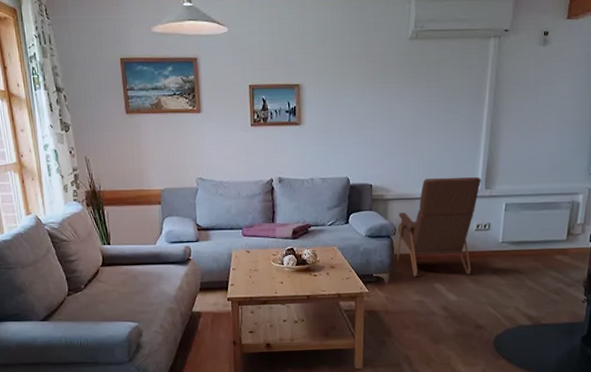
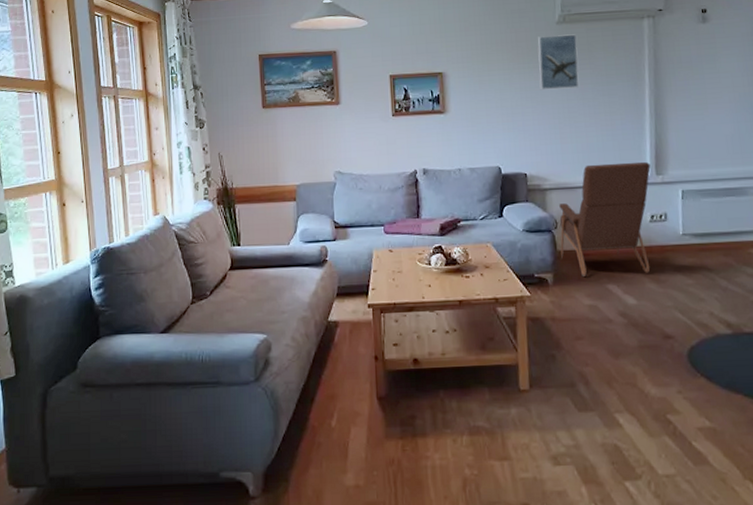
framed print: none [389,51,427,106] -> present [538,34,579,90]

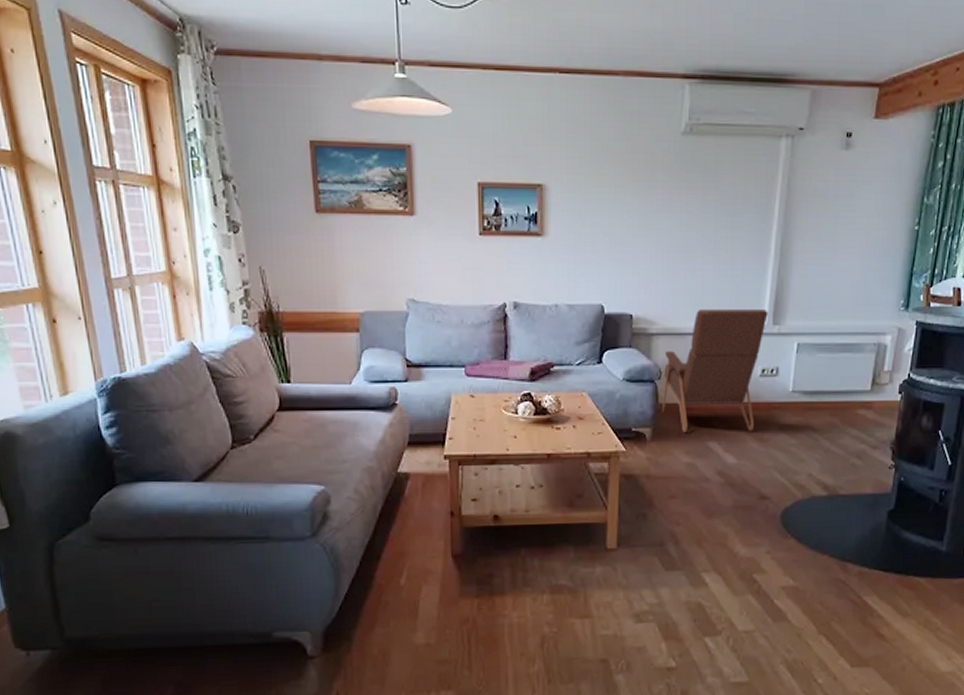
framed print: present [538,34,579,90] -> none [656,149,703,217]

